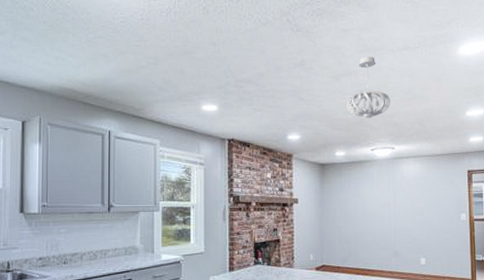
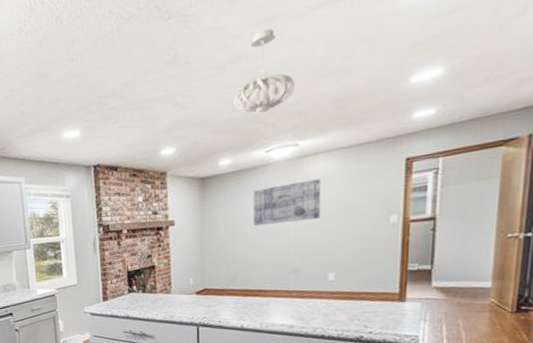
wall art: none [363,178,413,212] -> present [254,178,322,226]

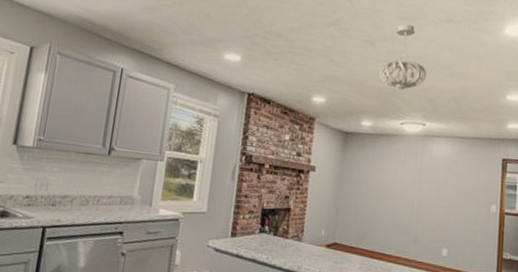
wall art: present [254,178,322,226] -> none [385,155,442,195]

